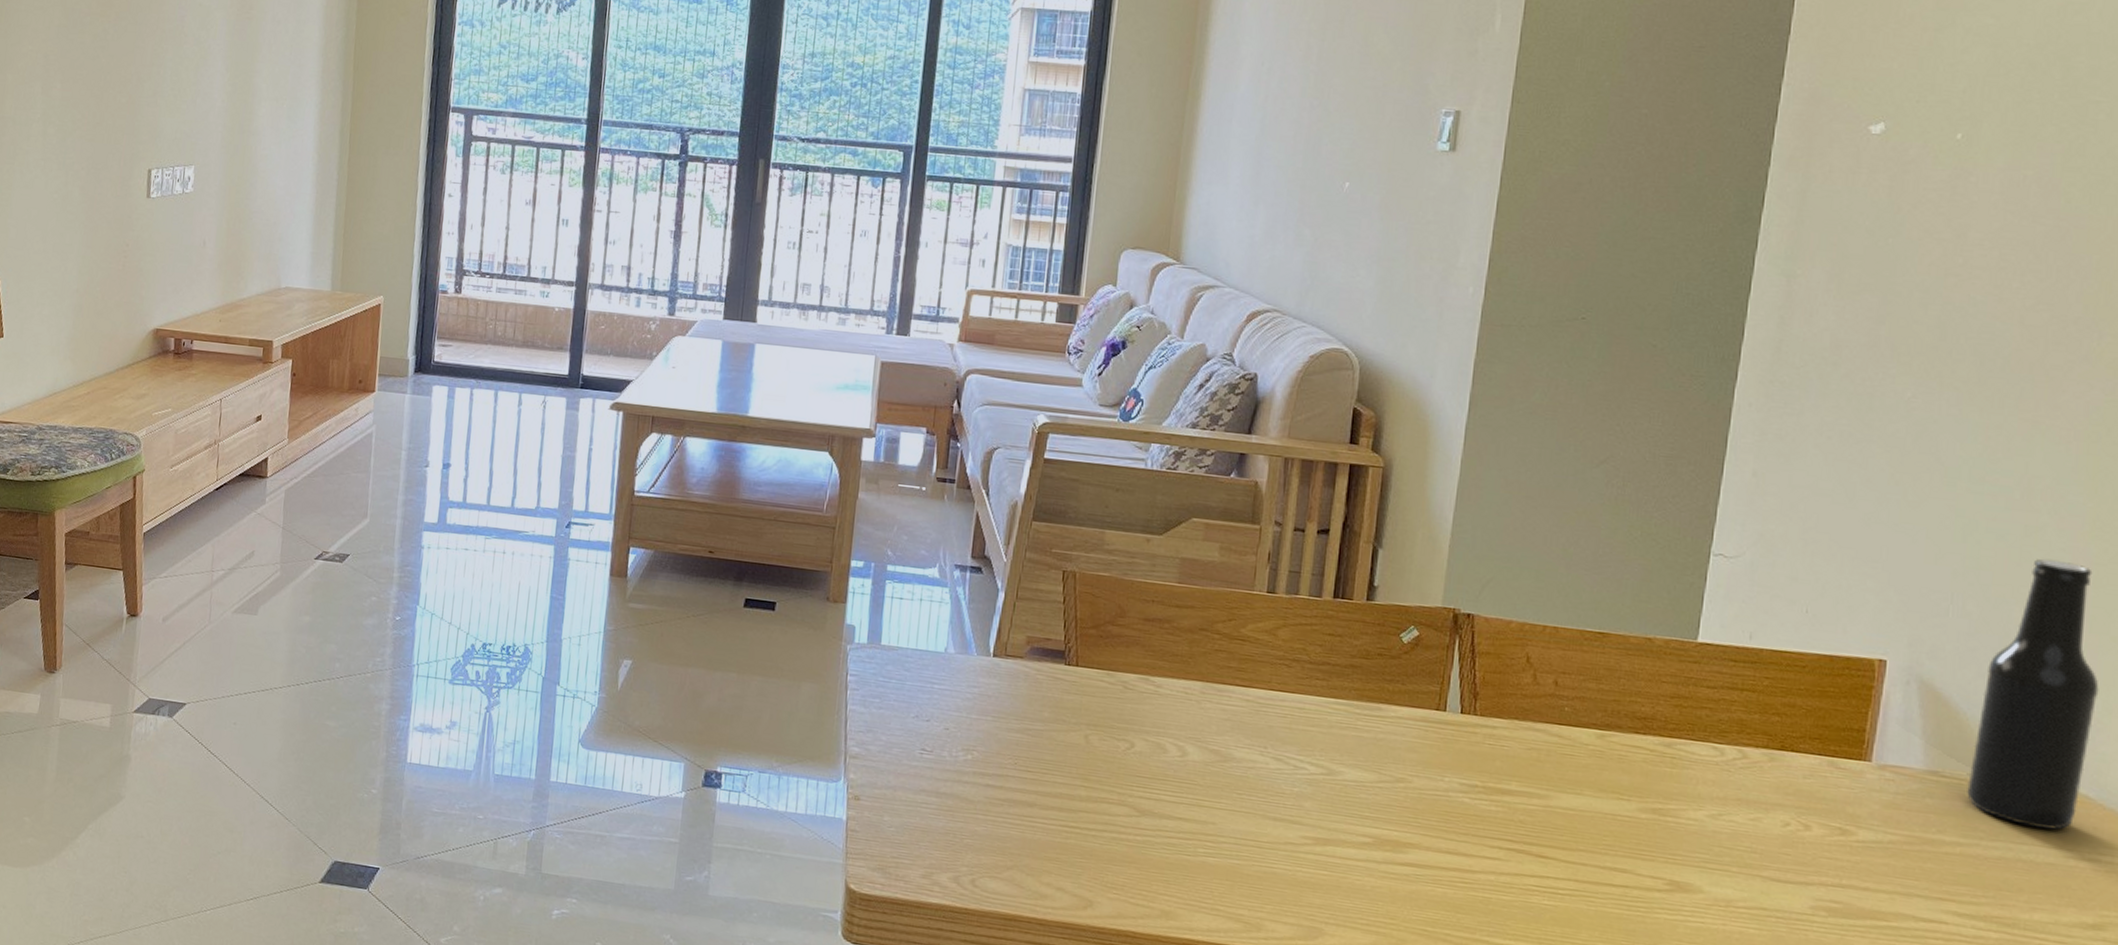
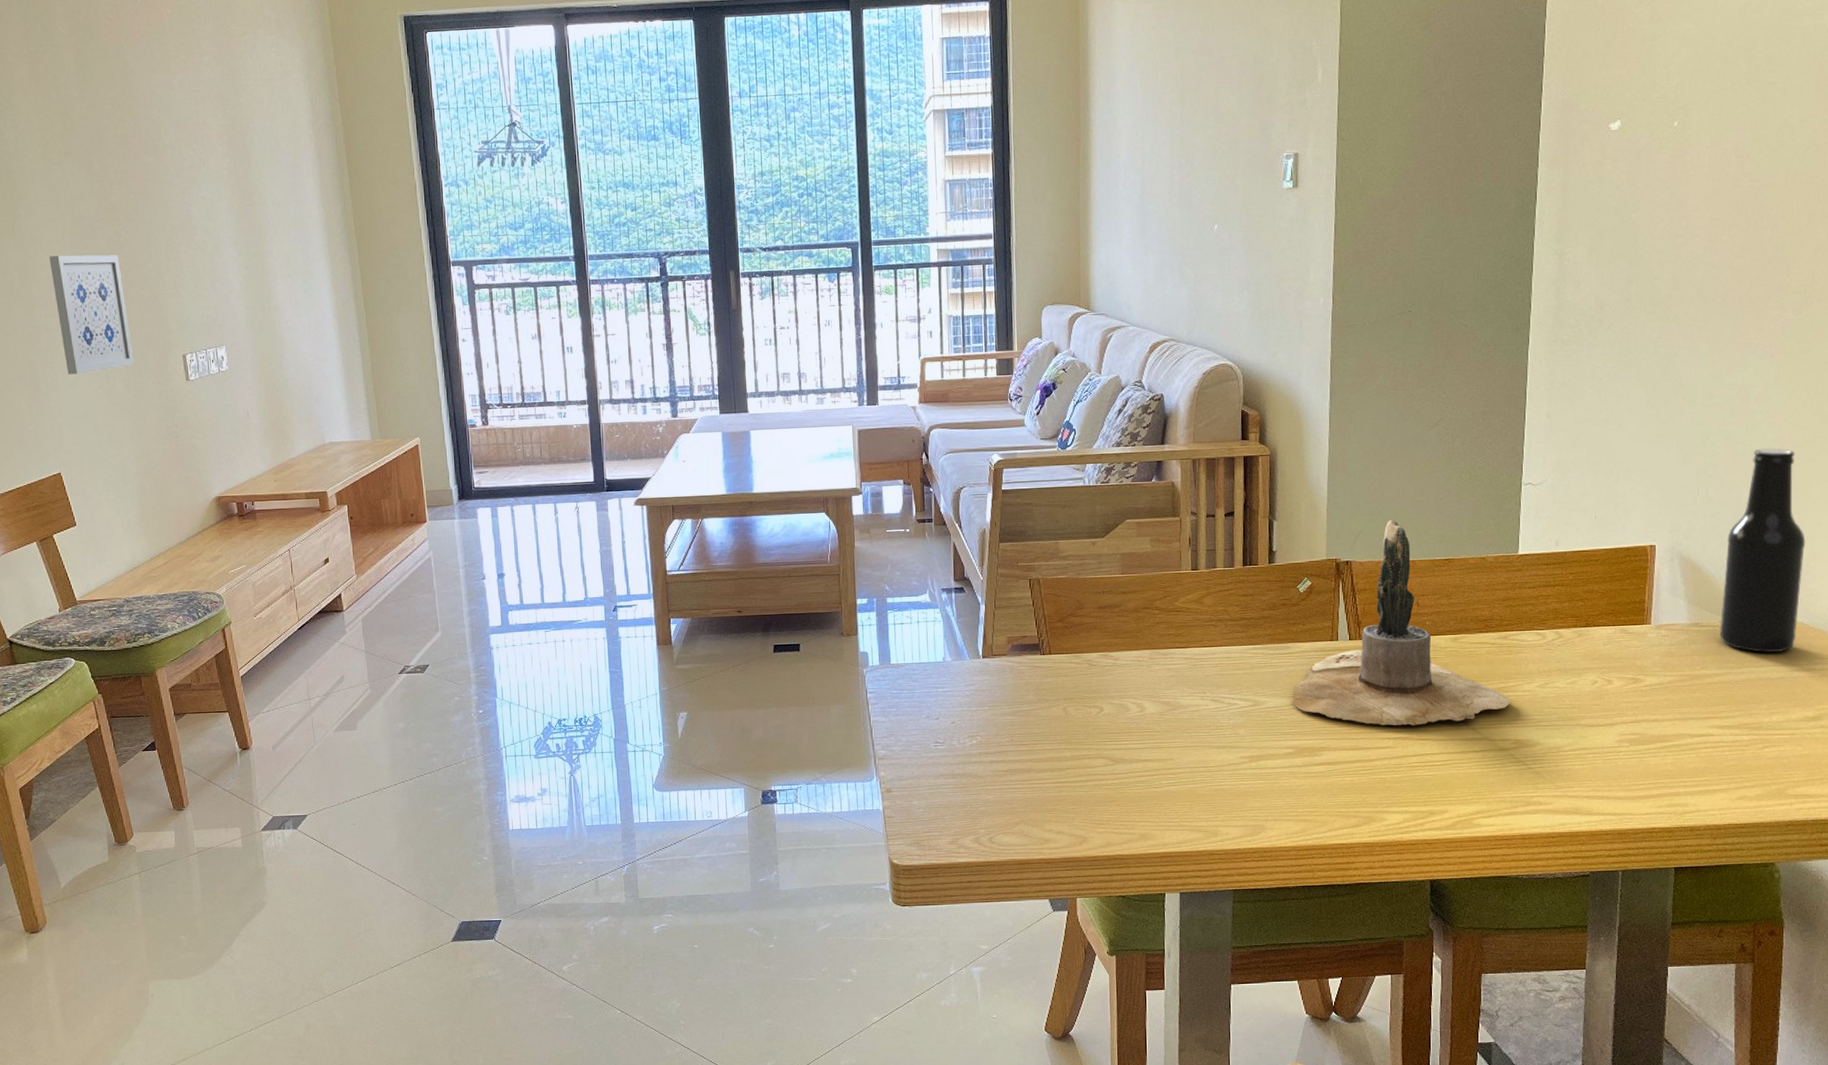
wall art: none [26,45,102,175] -> present [49,255,135,375]
potted cactus: none [1378,572,1669,844] -> present [1293,520,1511,726]

